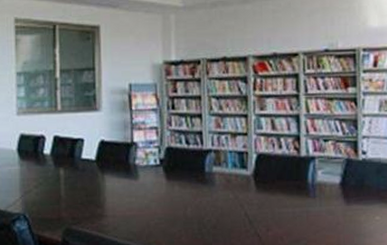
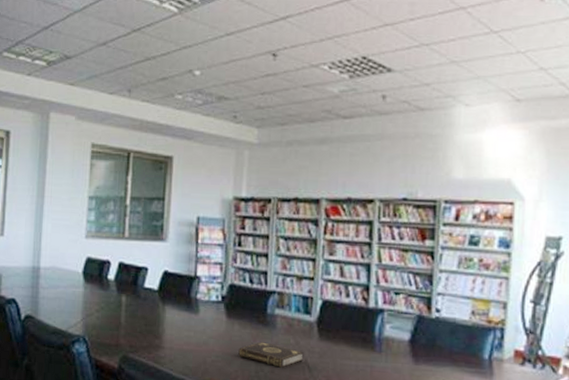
book: none [180,200,243,223] -> present [238,342,304,368]

